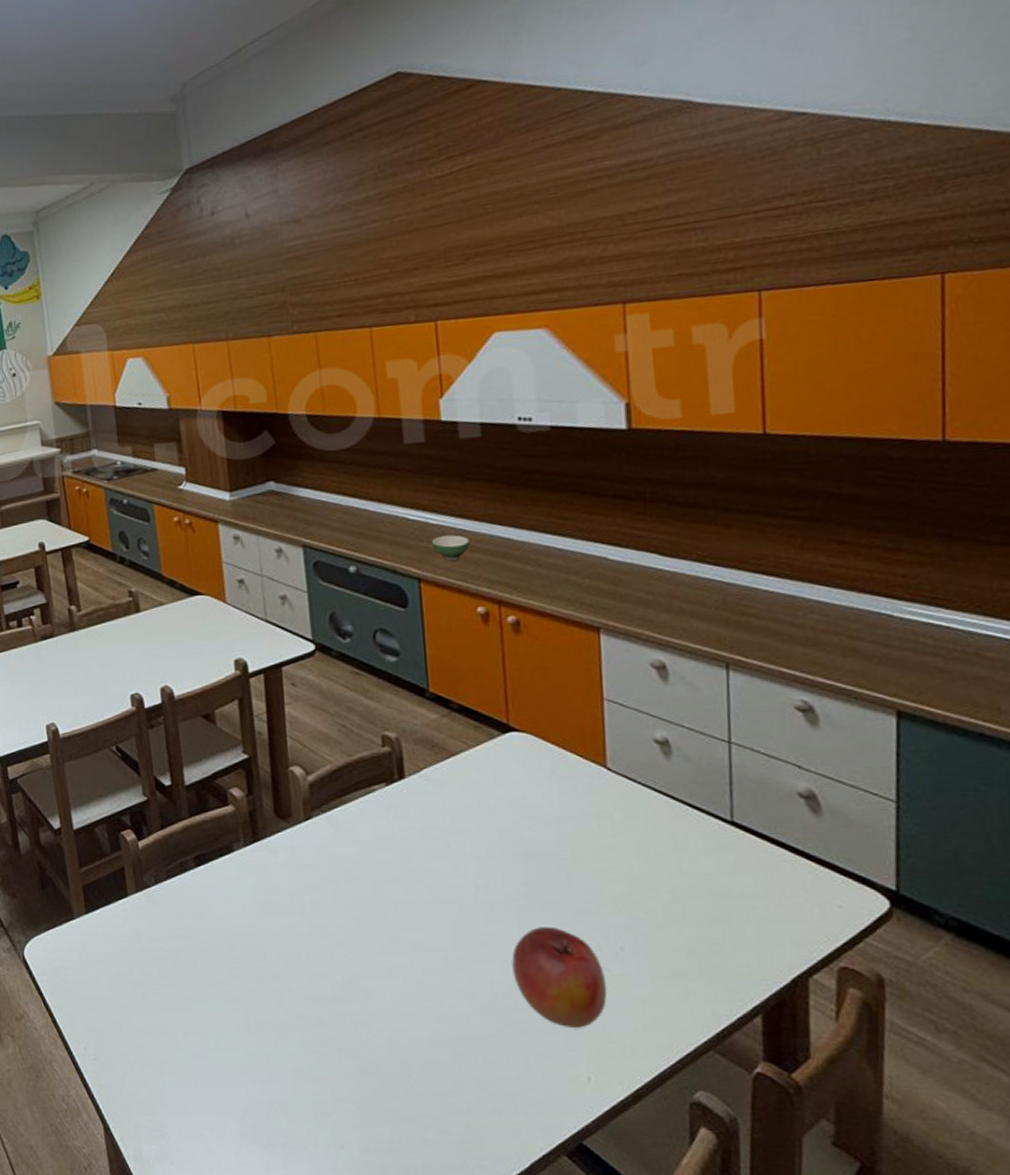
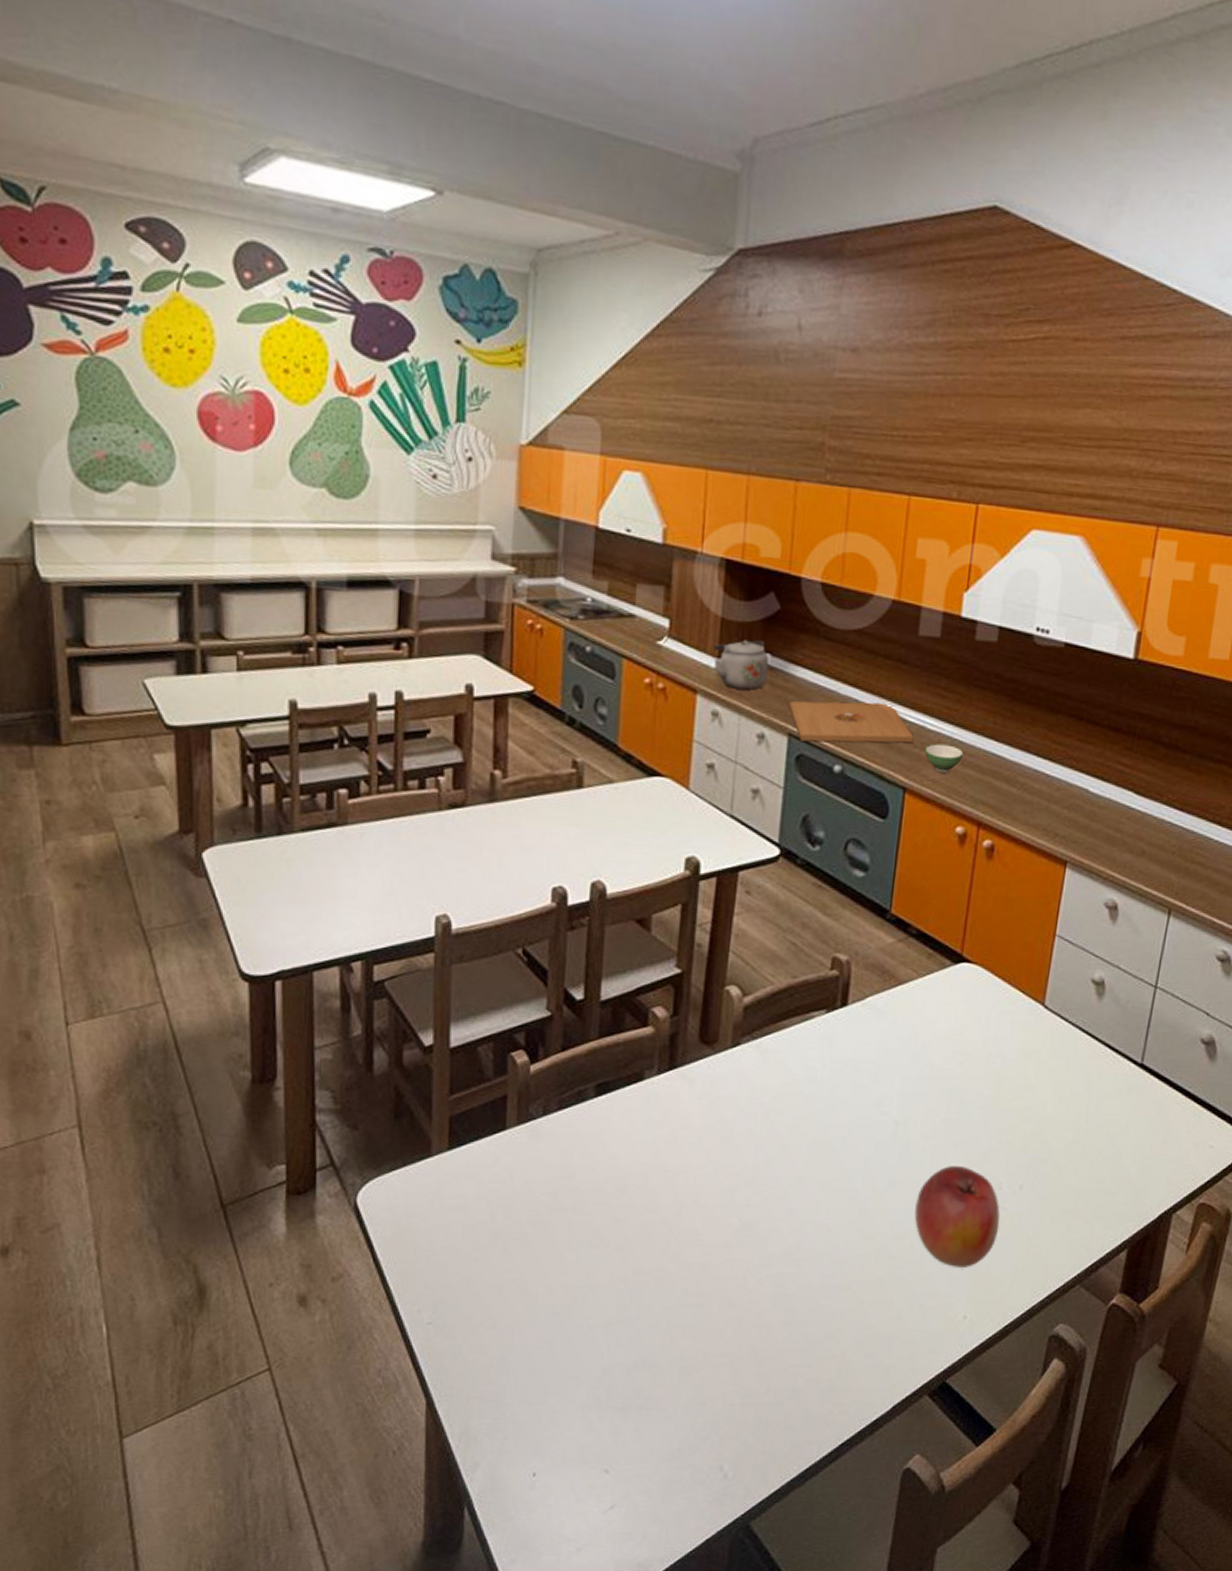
kettle: none [225,472,276,515] -> present [714,640,769,690]
platter: none [298,506,420,550] -> present [789,701,915,744]

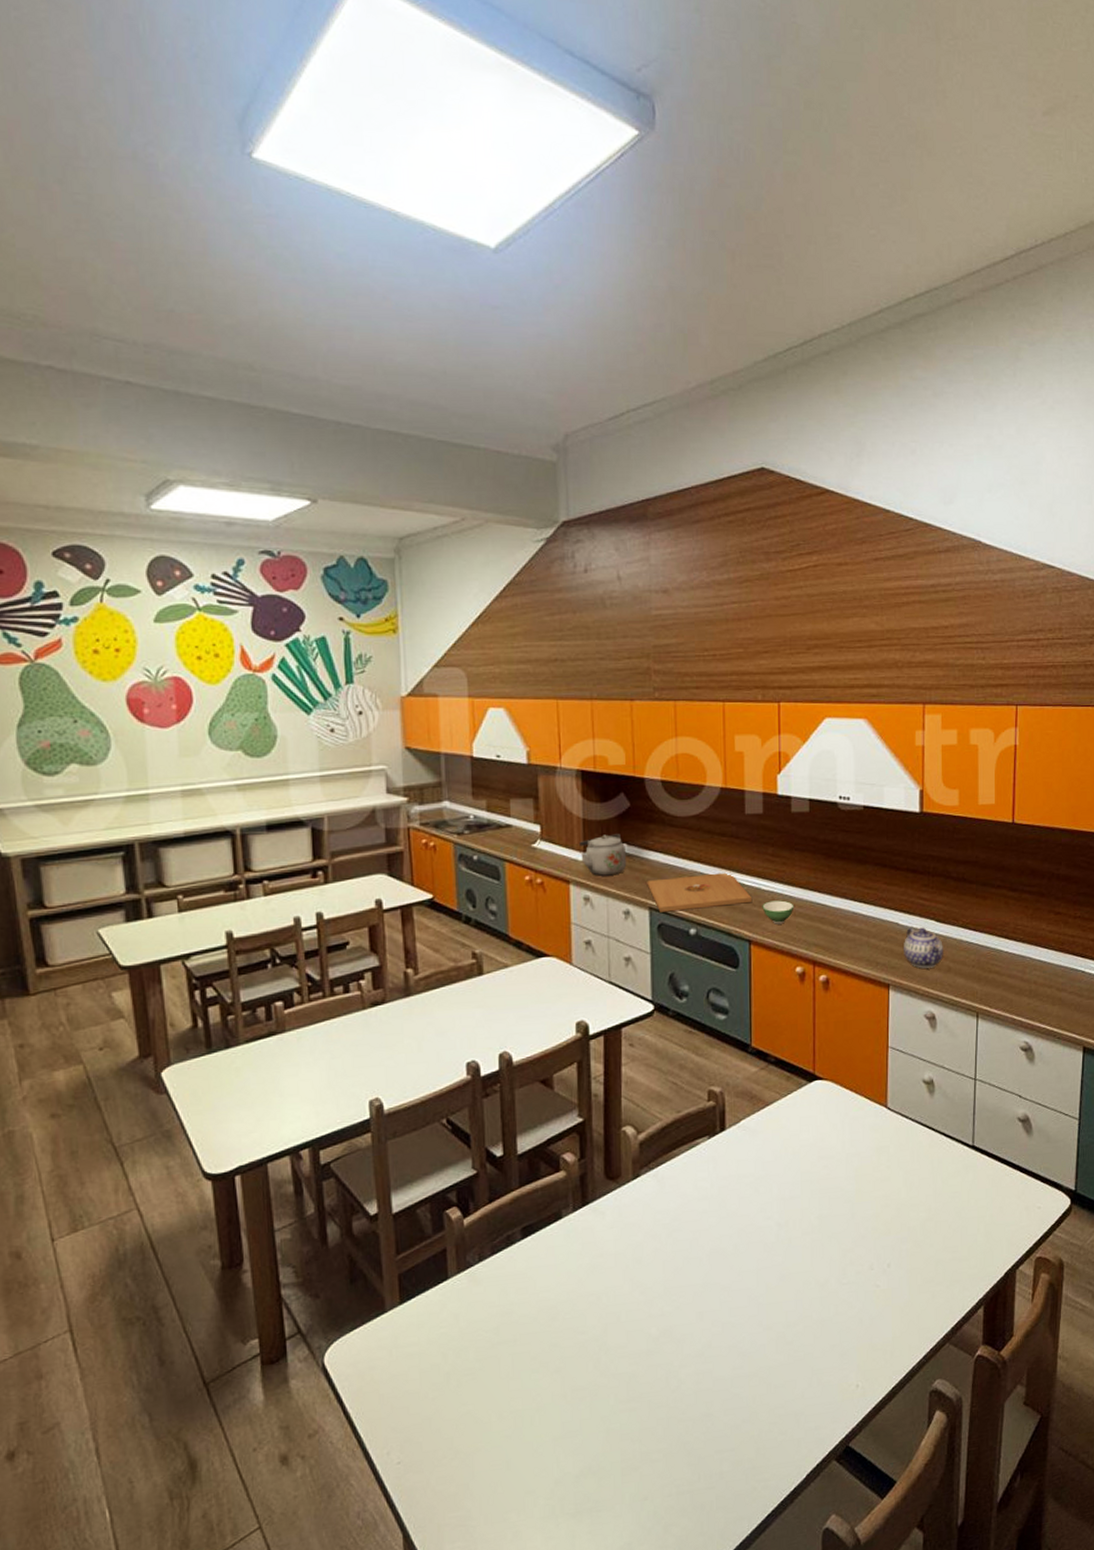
apple: present [914,1166,1000,1267] -> none [804,1254,876,1343]
teapot: none [1089,796,1140,848] -> present [903,927,943,969]

